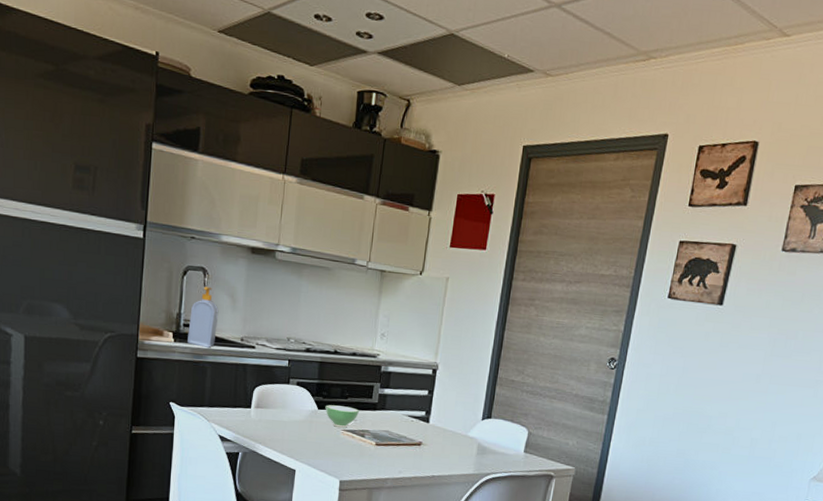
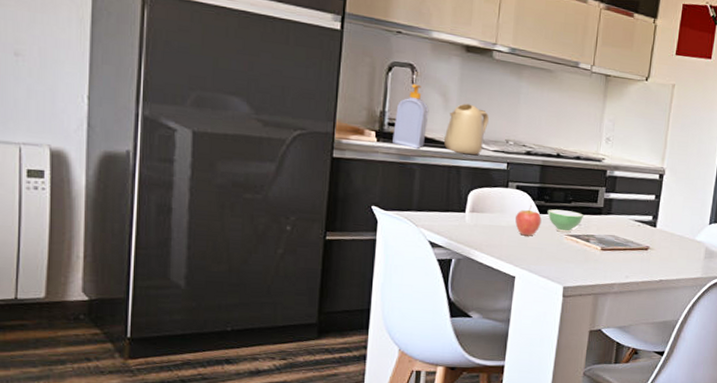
kettle: none [232,303,272,353] -> present [444,103,489,155]
fruit: none [296,401,320,431] -> present [515,205,542,236]

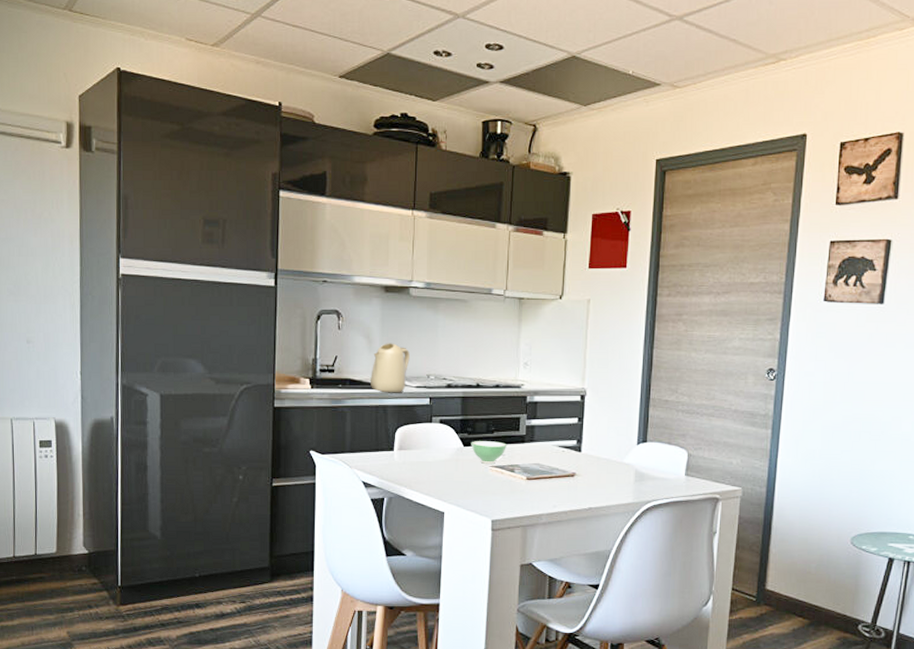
soap bottle: present [393,84,429,149] -> none [325,329,355,391]
fruit: present [515,205,542,236] -> none [441,438,466,470]

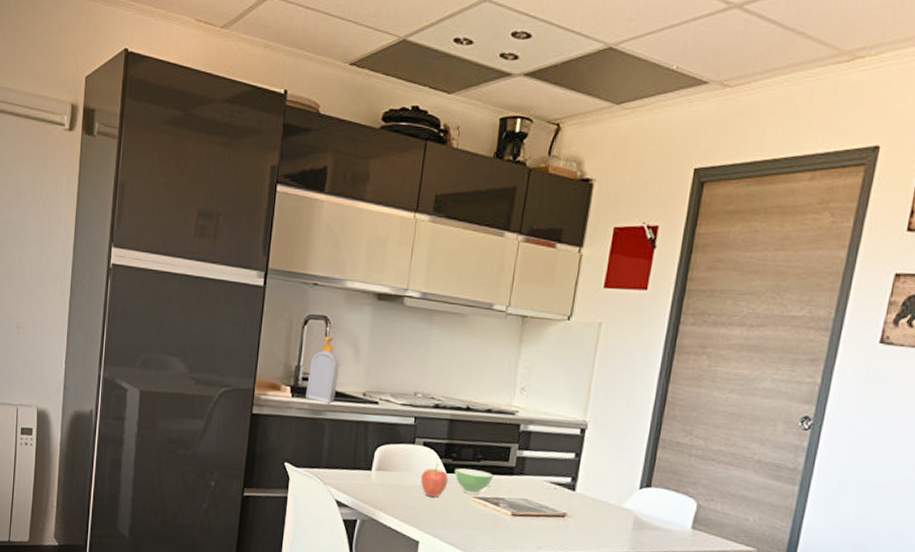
soap bottle: none [325,329,355,391] -> present [306,336,341,403]
kettle: present [371,343,410,393] -> none [353,355,398,409]
fruit: none [441,438,466,470] -> present [421,463,449,498]

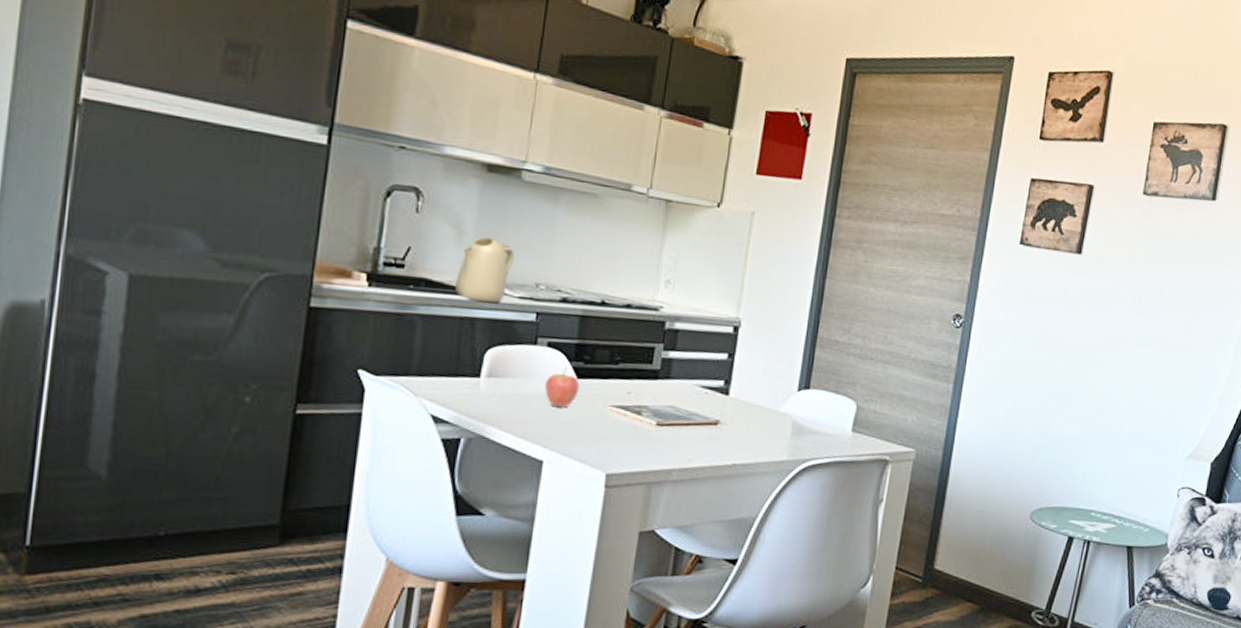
soap bottle: present [306,336,341,403] -> none [388,212,438,295]
kettle: none [353,355,398,409] -> present [455,237,514,303]
bowl: present [454,468,494,495] -> none [587,372,636,403]

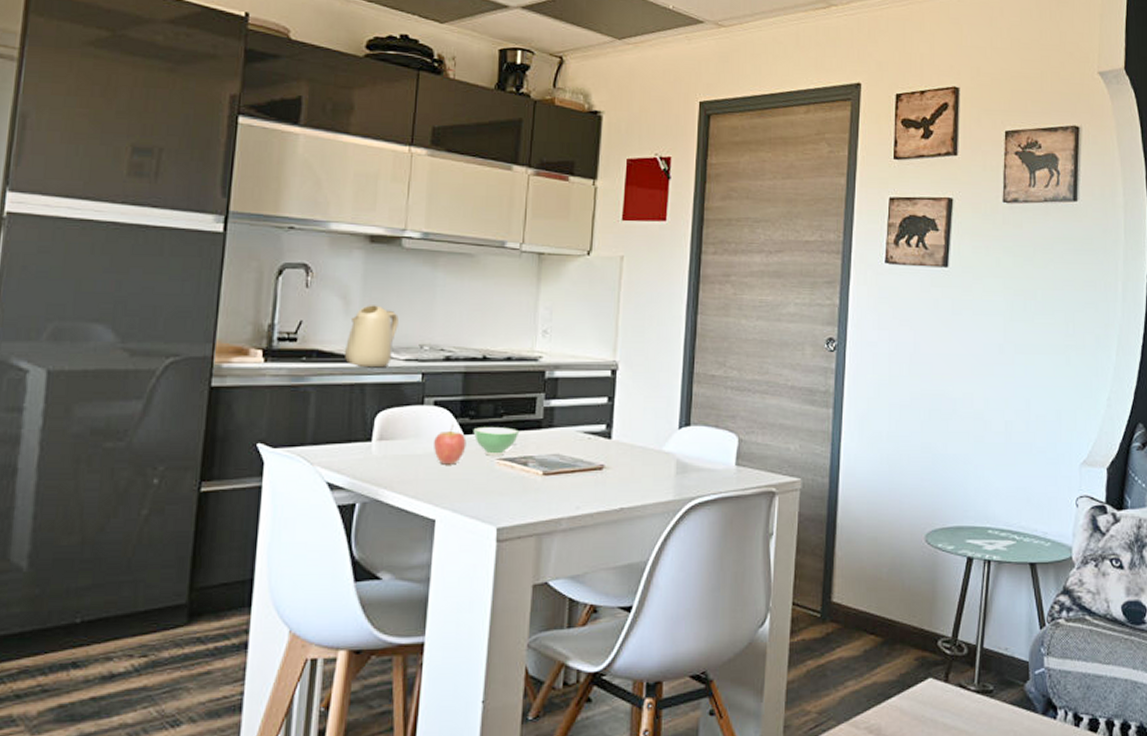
bowl: none [587,372,636,403] -> present [473,427,520,456]

